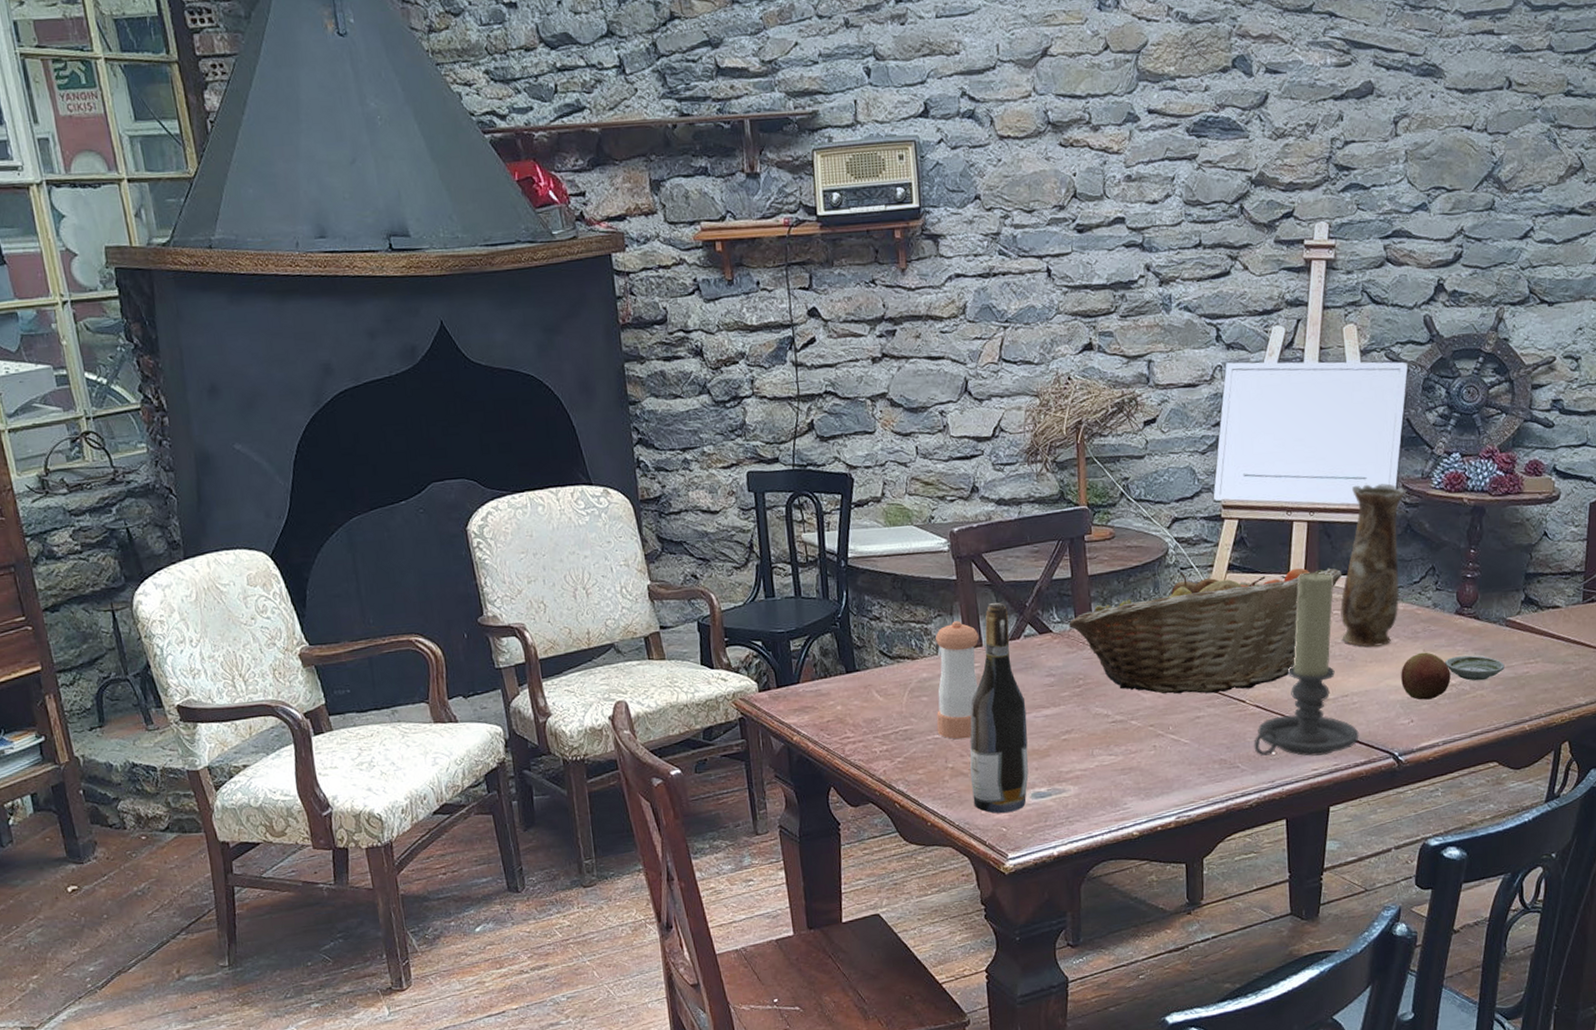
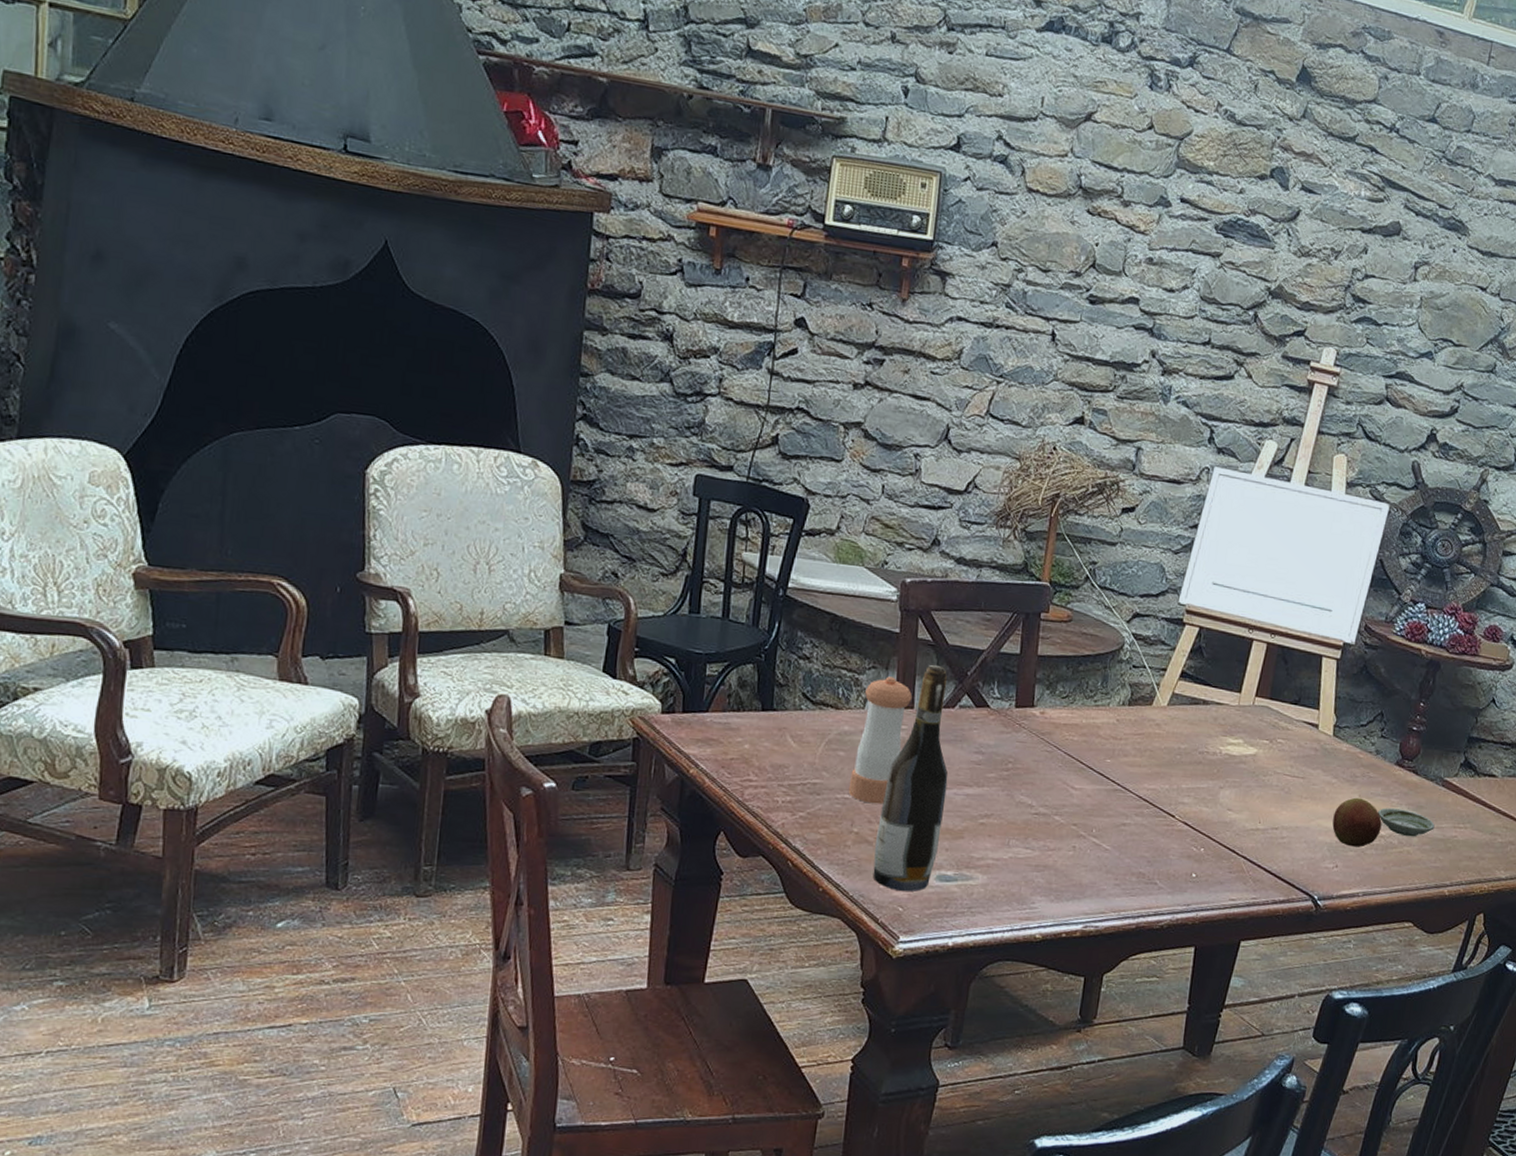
fruit basket: present [1069,568,1343,694] -> none [1008,669,1293,804]
candle holder: present [1254,571,1359,756] -> none [1175,694,1284,886]
vase: present [1340,483,1408,647] -> none [1282,615,1370,784]

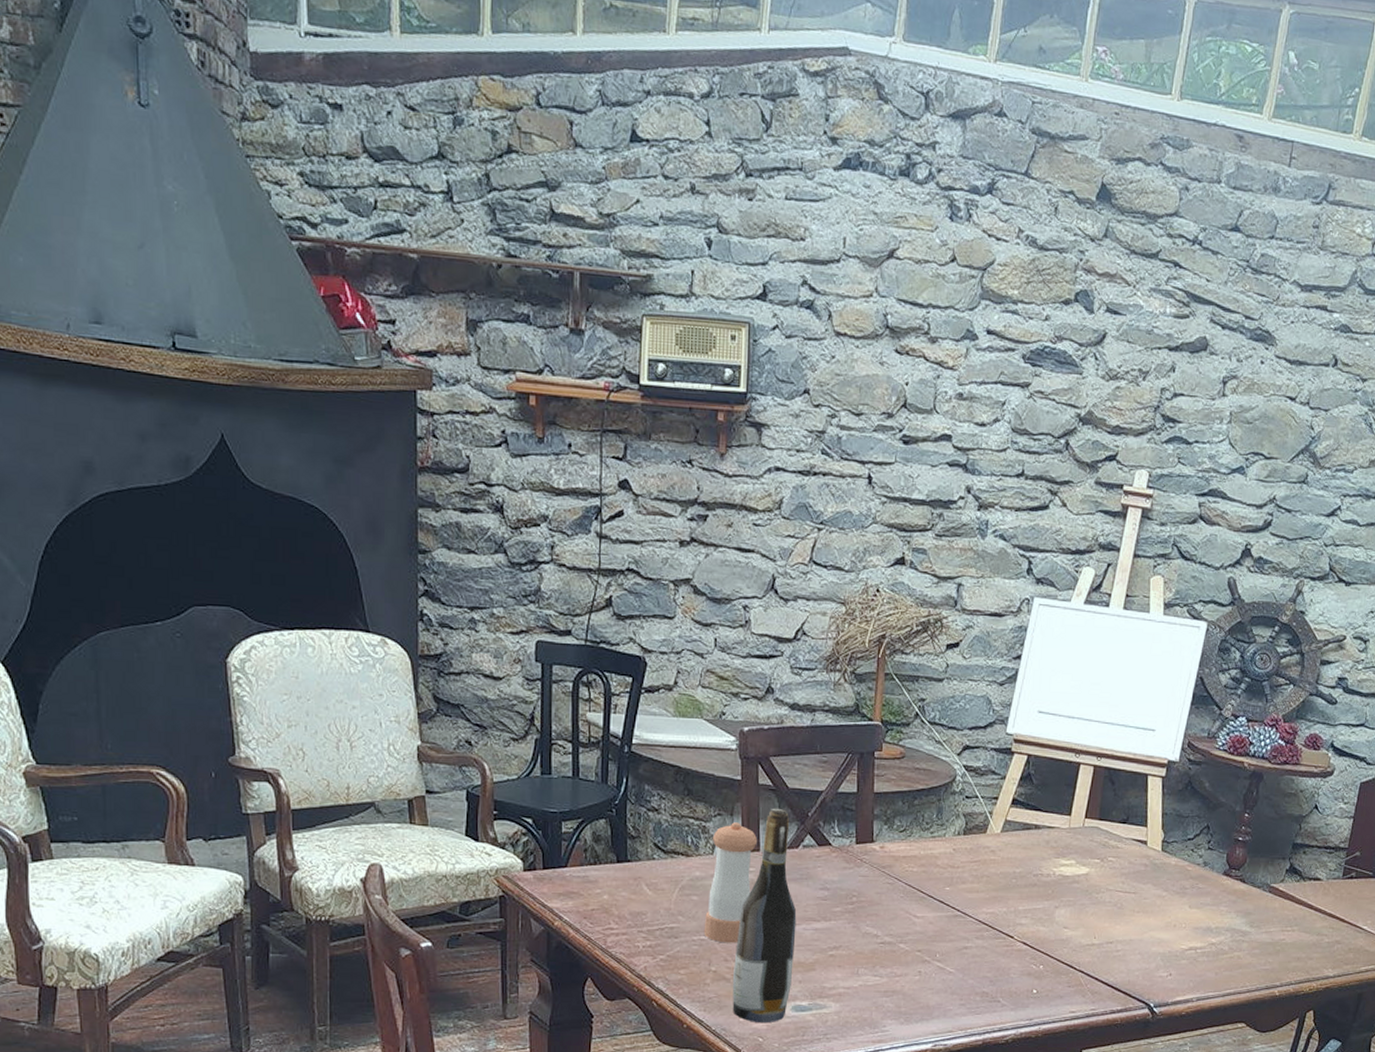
apple: present [1332,797,1382,847] -> none [1165,908,1212,955]
saucer: present [1378,808,1435,837] -> none [1208,916,1263,943]

